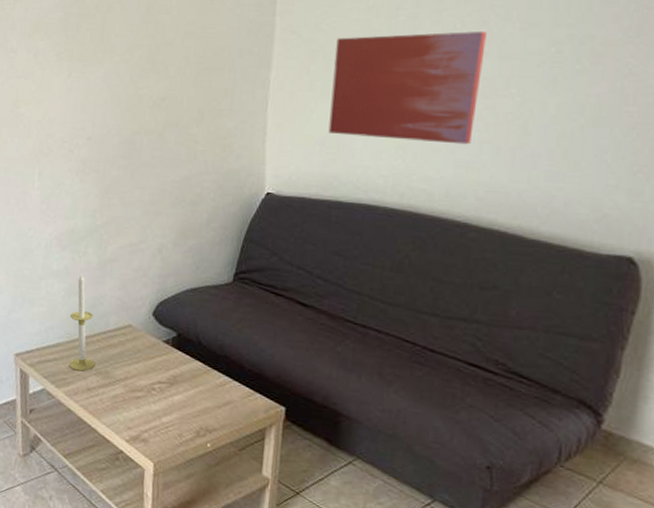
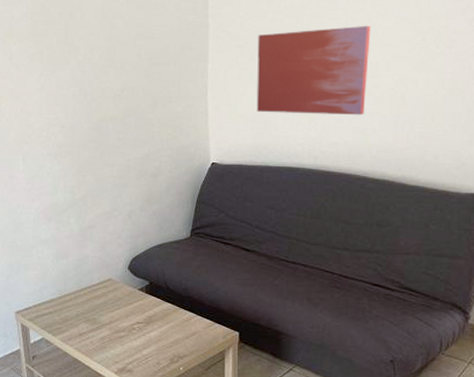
candle: present [69,272,95,371] -> none [60,239,84,321]

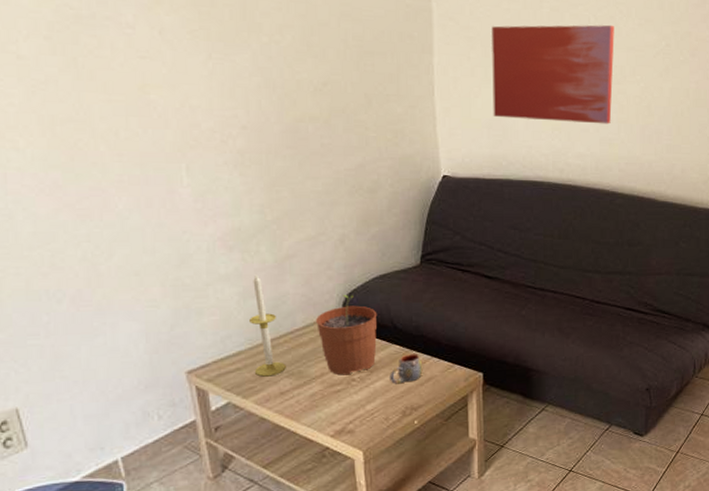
candle: none [60,239,84,321] -> present [249,273,286,377]
plant pot: none [108,259,155,325] -> present [316,294,377,376]
mug: none [162,311,189,336] -> present [390,354,423,384]

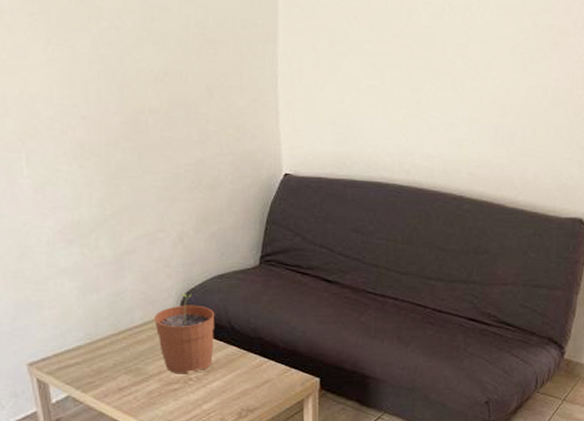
candle: present [249,273,286,377] -> none [89,268,124,372]
mug: present [390,354,423,384] -> none [226,356,260,386]
wall art: present [491,25,614,124] -> none [338,14,470,124]

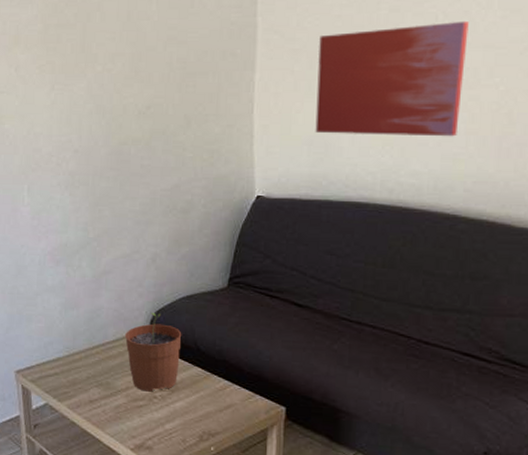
wall art: none [338,14,470,124] -> present [315,20,469,137]

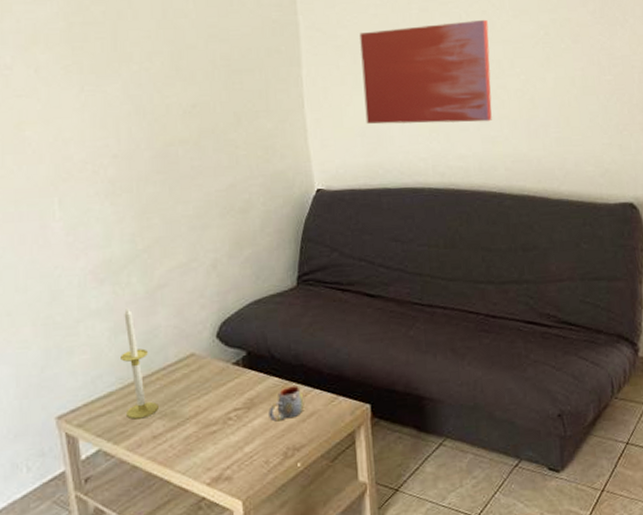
candle: none [68,286,96,384] -> present [121,306,159,420]
plant pot: present [125,312,182,392] -> none [189,323,254,414]
mug: none [189,378,223,407] -> present [268,386,305,422]

